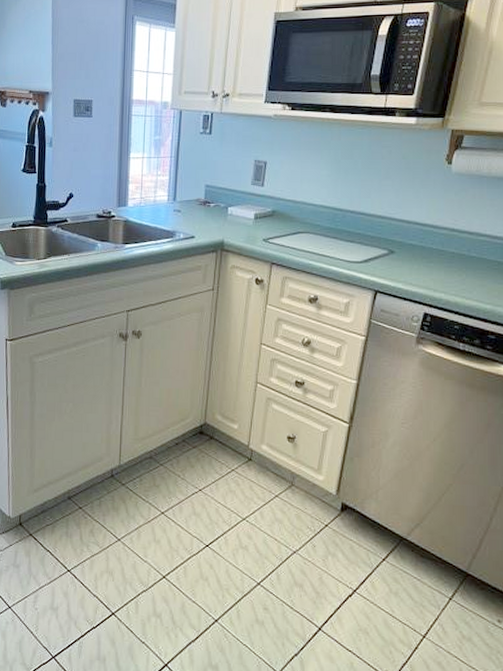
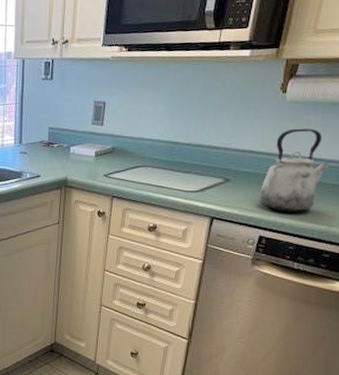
kettle: none [423,201,495,289] -> present [258,128,330,212]

